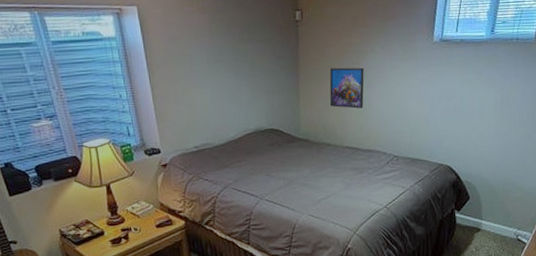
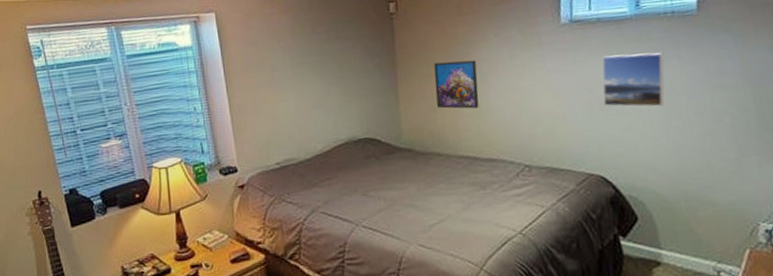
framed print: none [457,71,506,115] -> present [601,52,665,107]

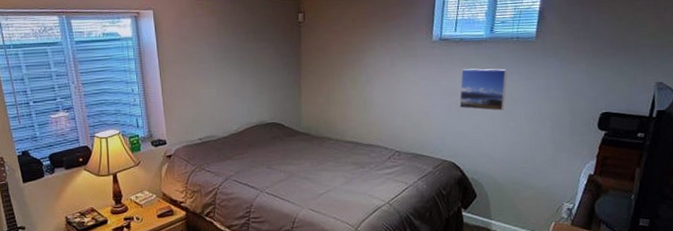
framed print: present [433,60,479,109] -> none [330,64,365,104]

